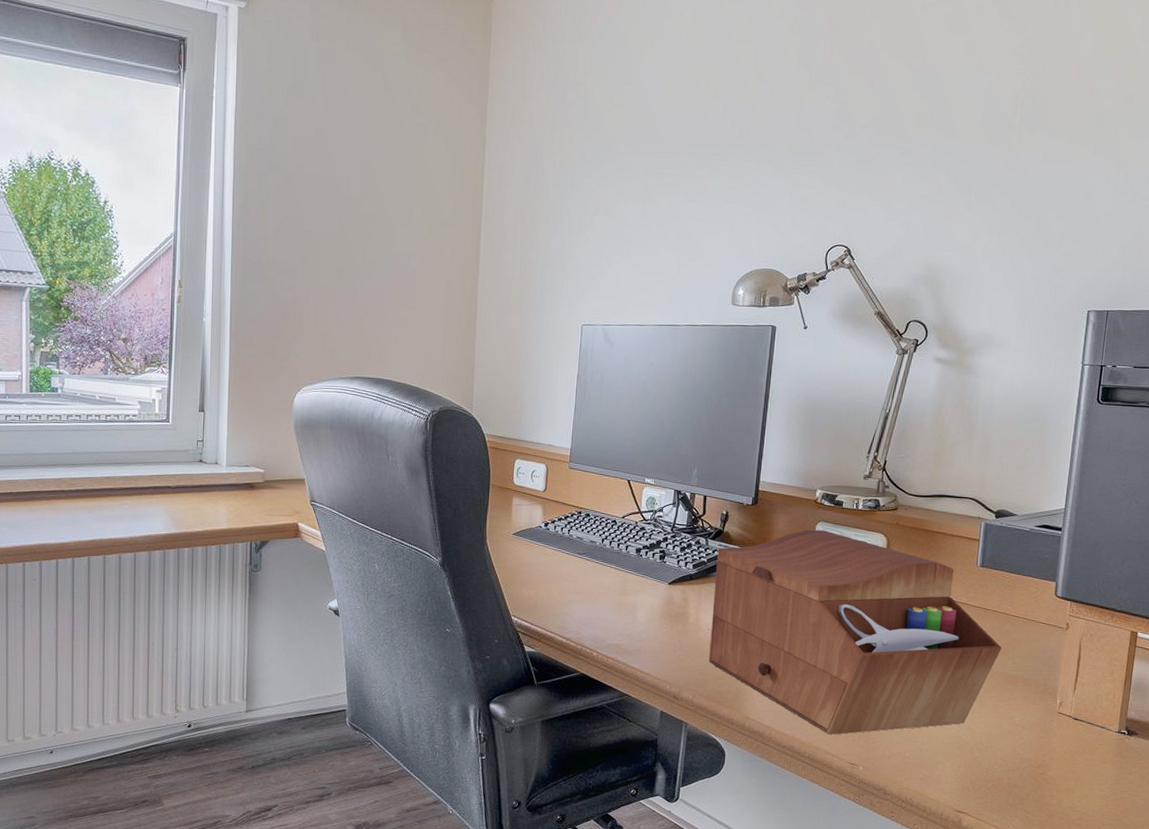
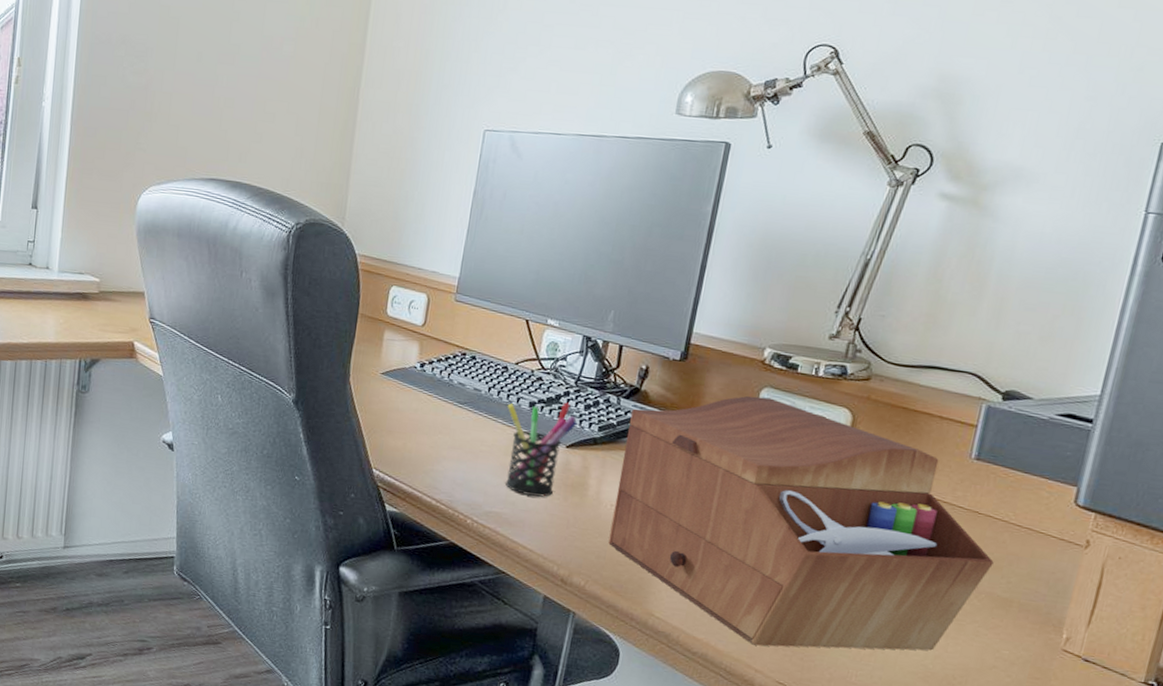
pen holder: none [618,547,676,628] -> present [506,402,578,497]

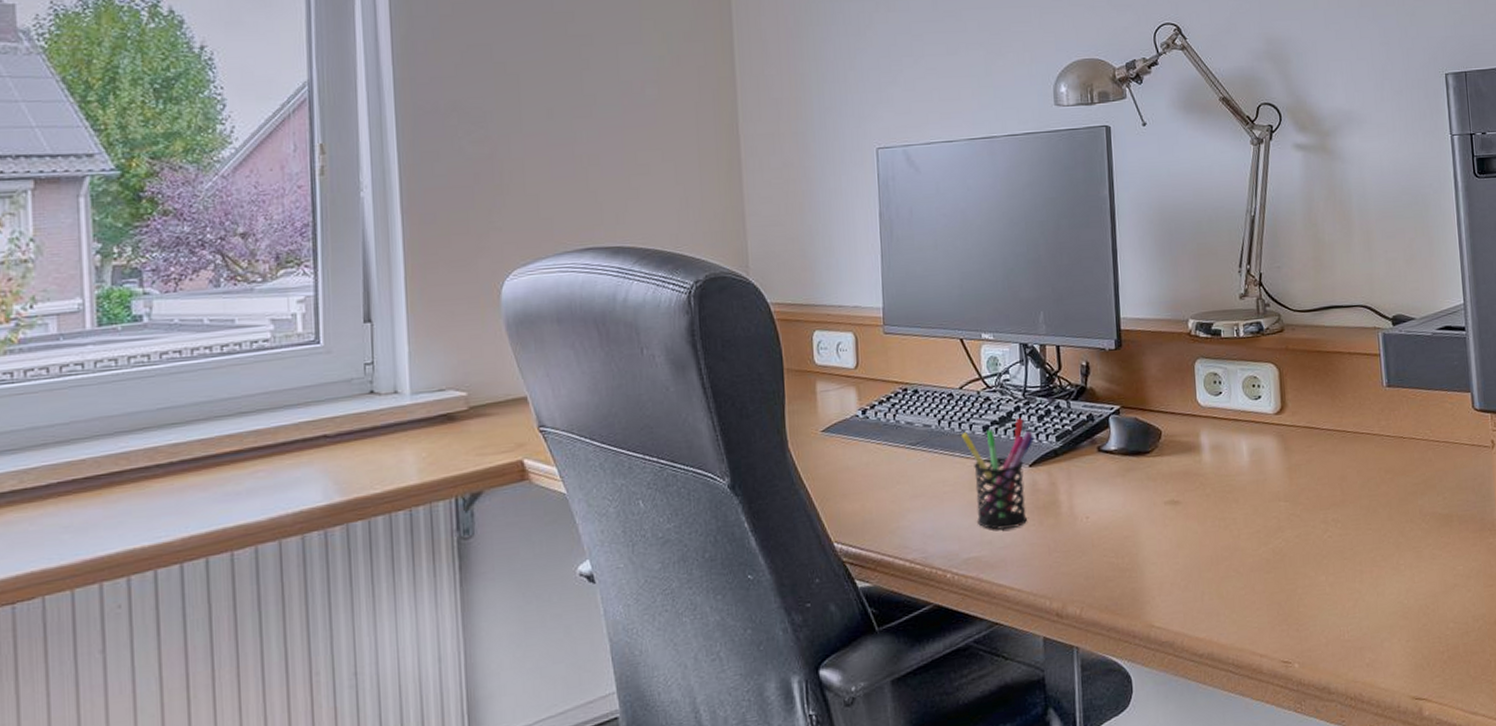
sewing box: present [608,395,994,651] -> none [1083,368,1428,629]

